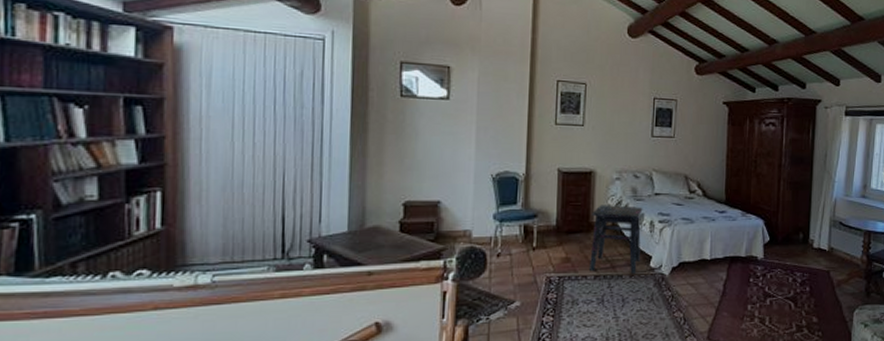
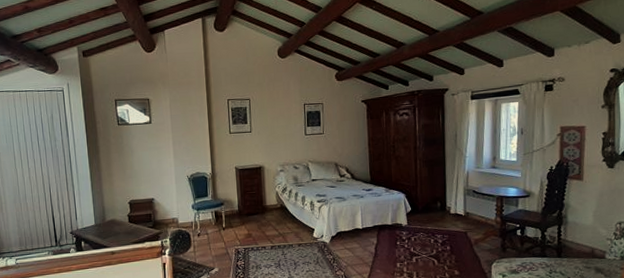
side table: present [590,205,643,274] -> none [264,191,305,243]

